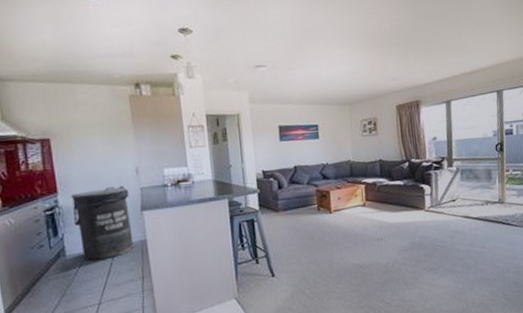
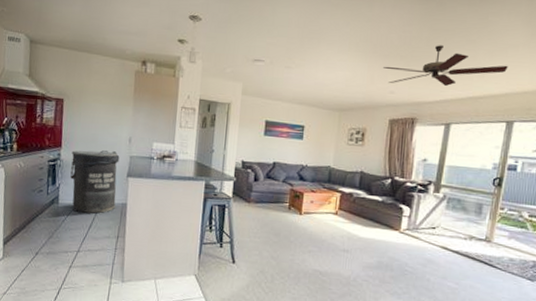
ceiling fan: none [382,29,489,71] -> present [383,45,508,86]

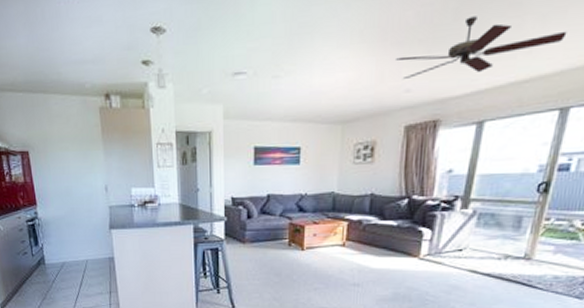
trash can: present [70,150,120,214] -> none [48,203,103,272]

